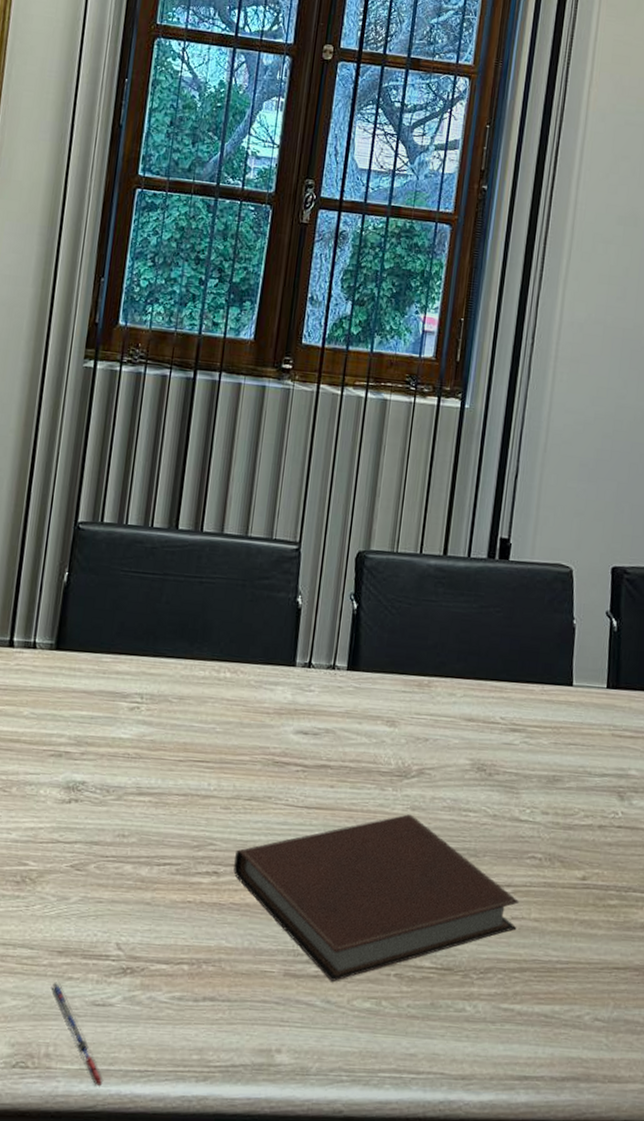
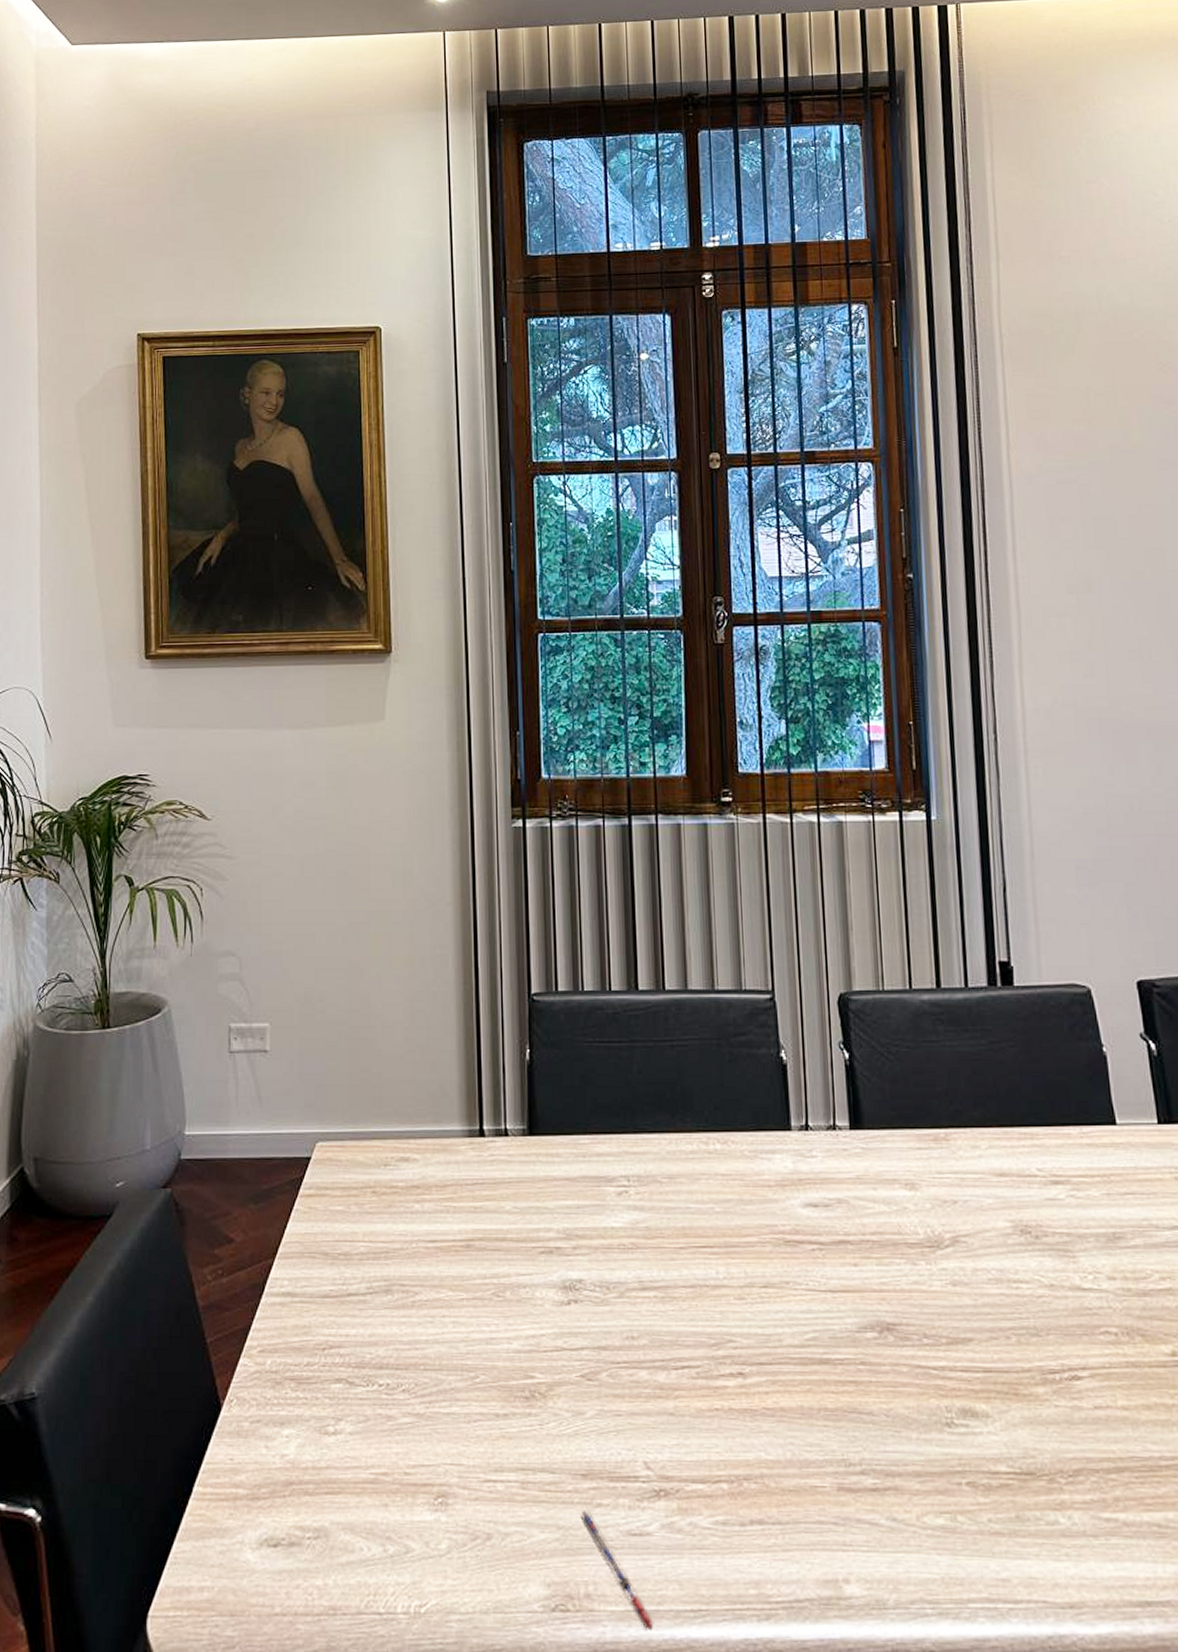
notebook: present [233,814,520,981] -> none [759,1291,1103,1495]

